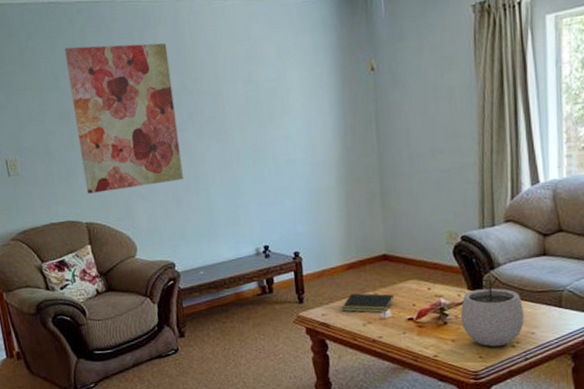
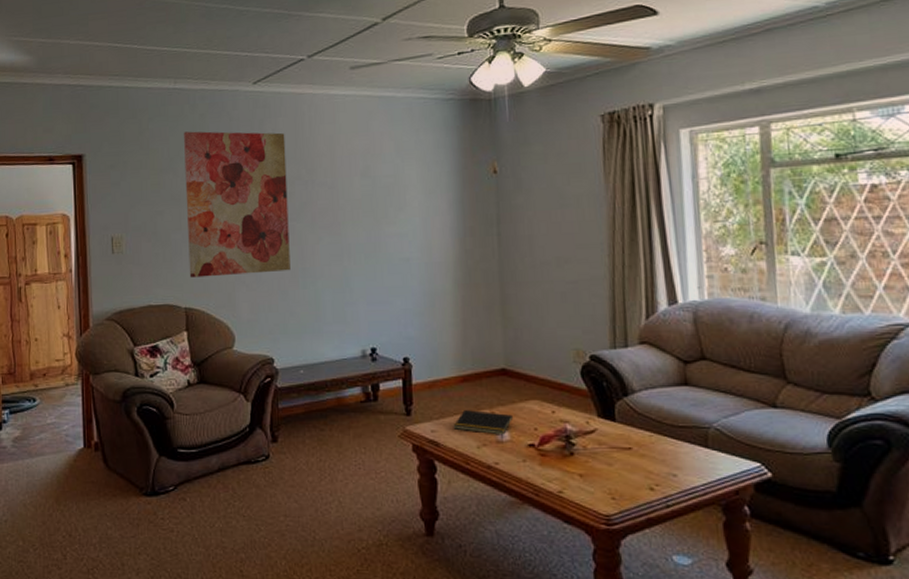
plant pot: present [460,275,524,347] -> none [589,403,664,488]

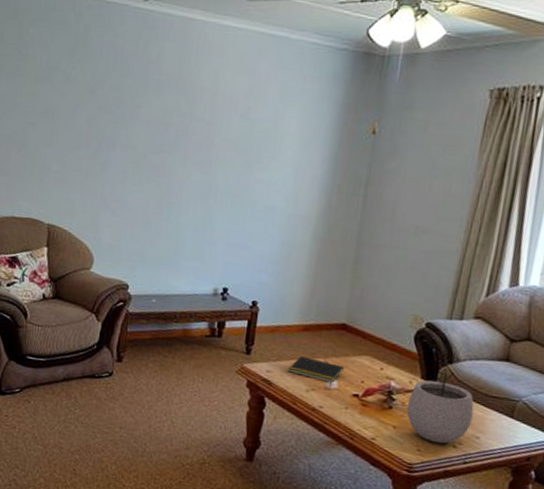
wall art: present [184,131,291,278] -> none [55,42,170,202]
plant pot: none [589,403,664,488] -> present [407,369,474,444]

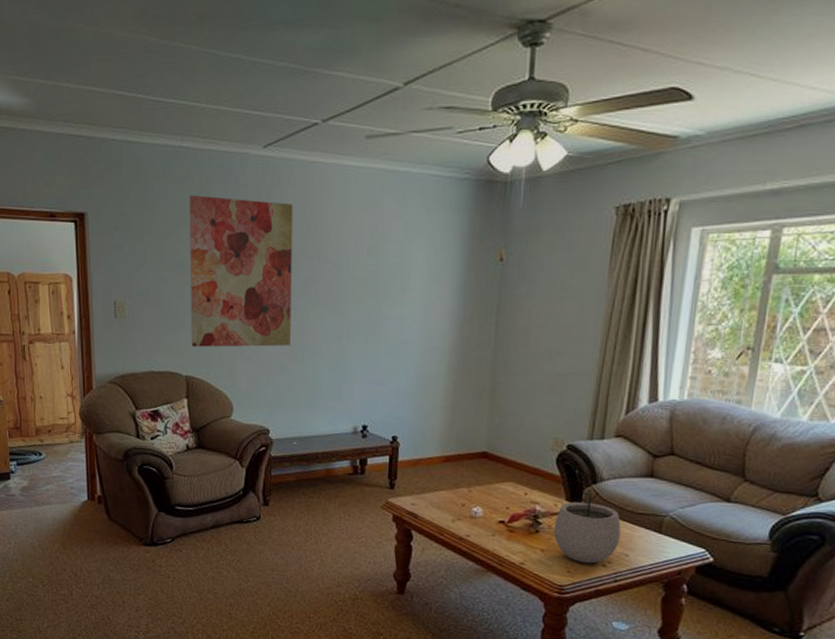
wall art: none [55,42,170,202] -> present [190,195,293,347]
notepad: present [287,356,345,383] -> none [432,487,489,512]

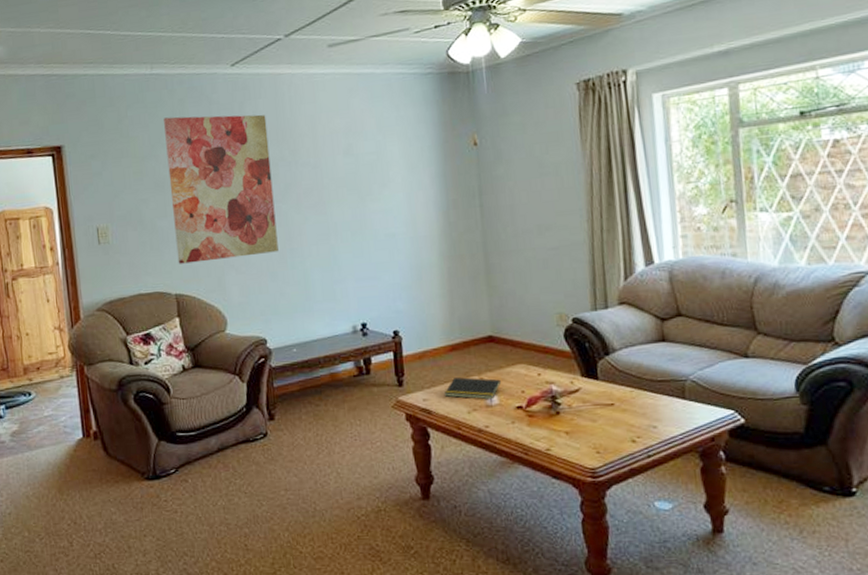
notepad: none [432,487,489,512] -> present [444,377,502,400]
plant pot: present [553,489,621,564] -> none [574,362,645,442]

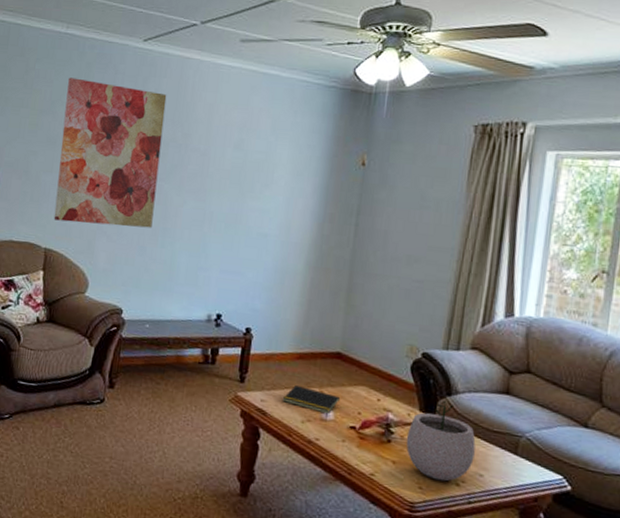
plant pot: none [574,362,645,442] -> present [406,401,476,481]

